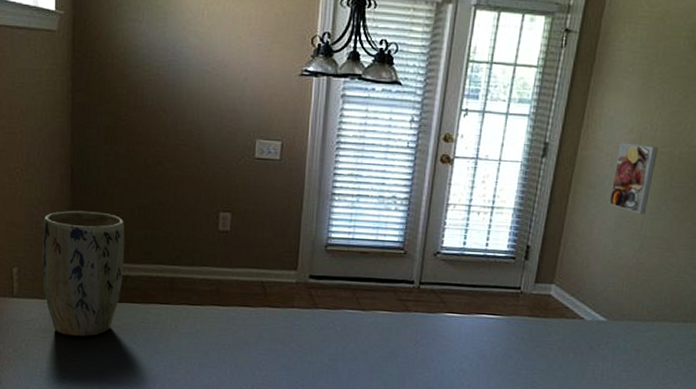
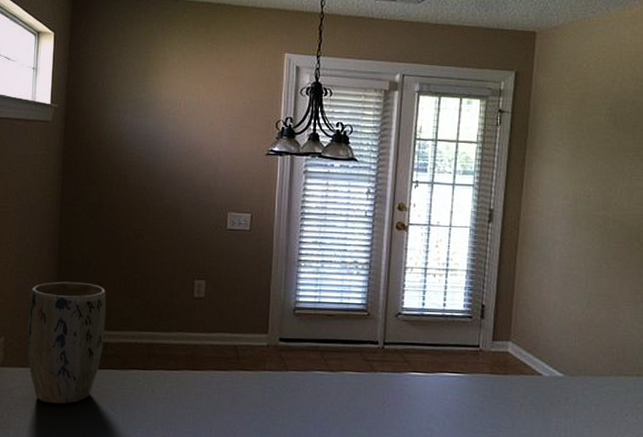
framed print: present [608,142,658,214] -> none [553,207,593,273]

